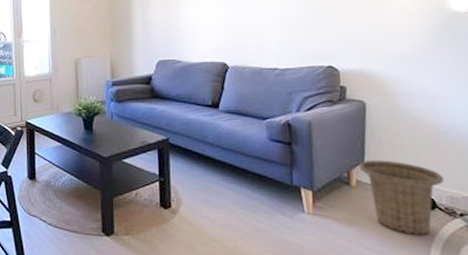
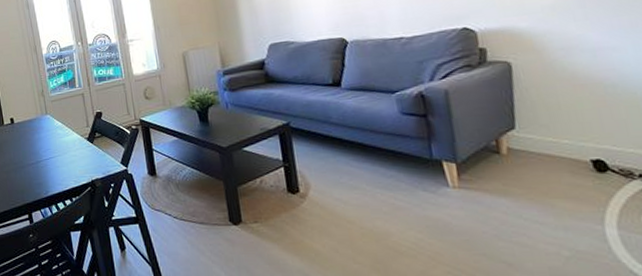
basket: present [358,159,444,235] -> none [508,123,615,202]

